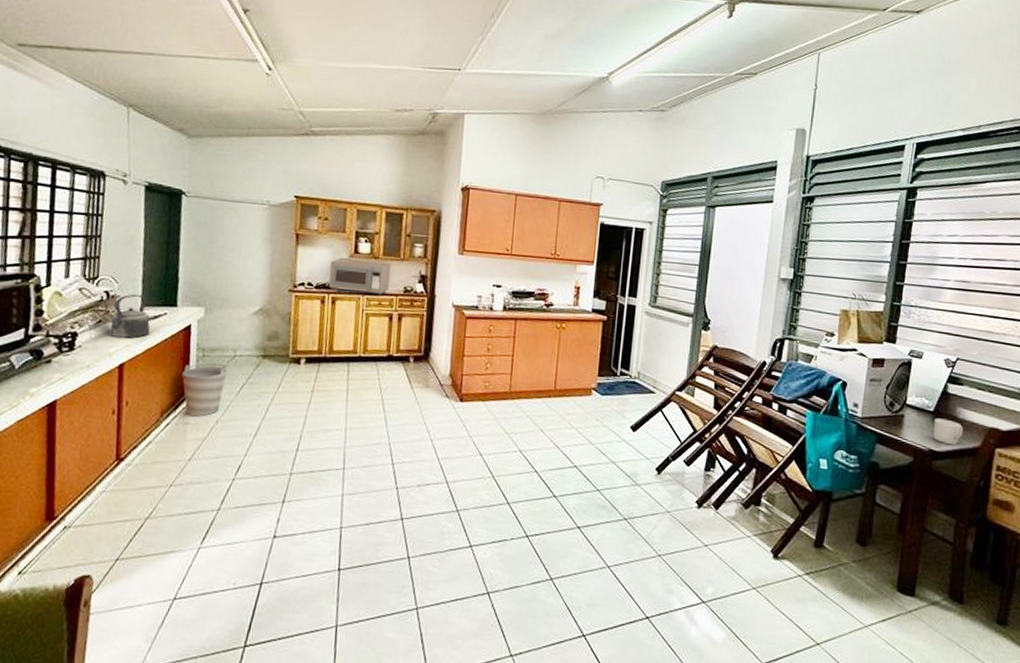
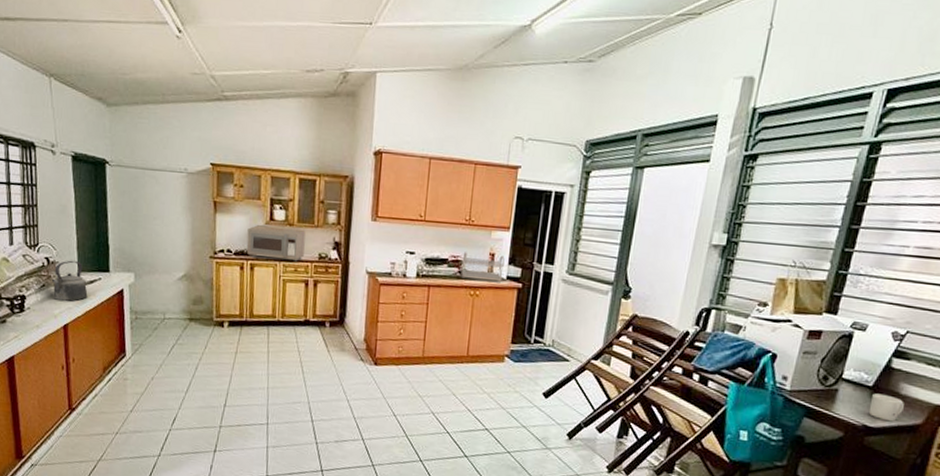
bucket: present [181,362,228,417] -> none [118,324,159,374]
dish rack: none [547,285,590,316] -> present [461,252,505,283]

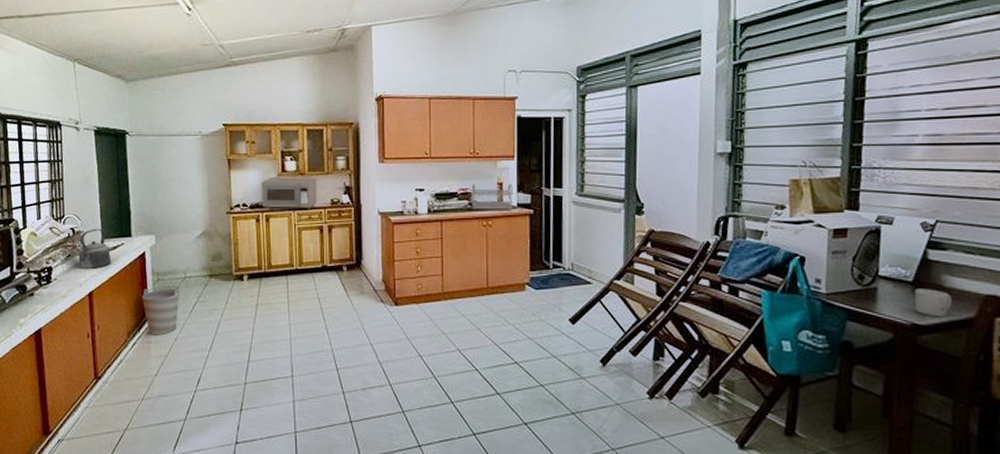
bucket: none [118,324,159,374] -> present [141,285,180,336]

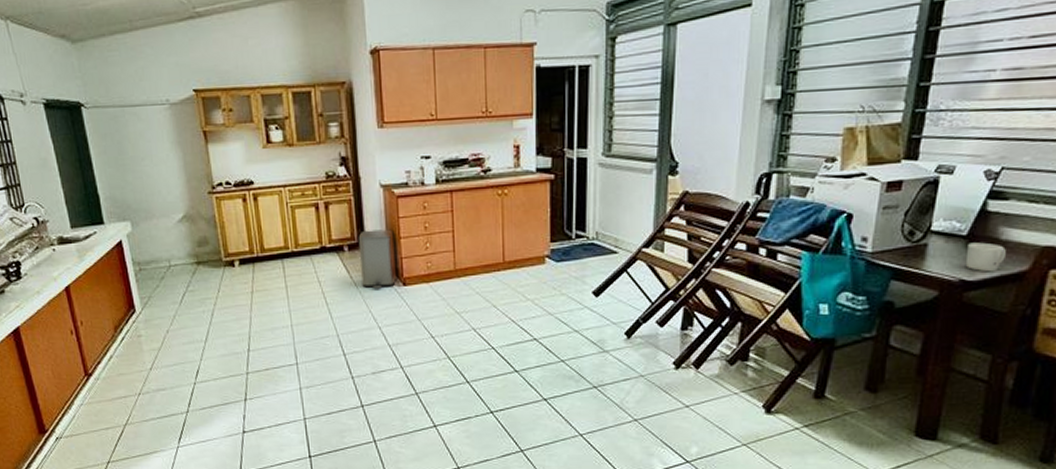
kettle: present [76,228,111,270] -> none [44,216,85,263]
bucket: present [141,285,180,336] -> none [124,275,167,329]
microwave: present [261,177,317,209] -> none [244,149,309,185]
pedal bin: none [356,252,389,307] -> present [358,229,396,289]
dish rack: present [471,184,513,211] -> none [484,146,532,178]

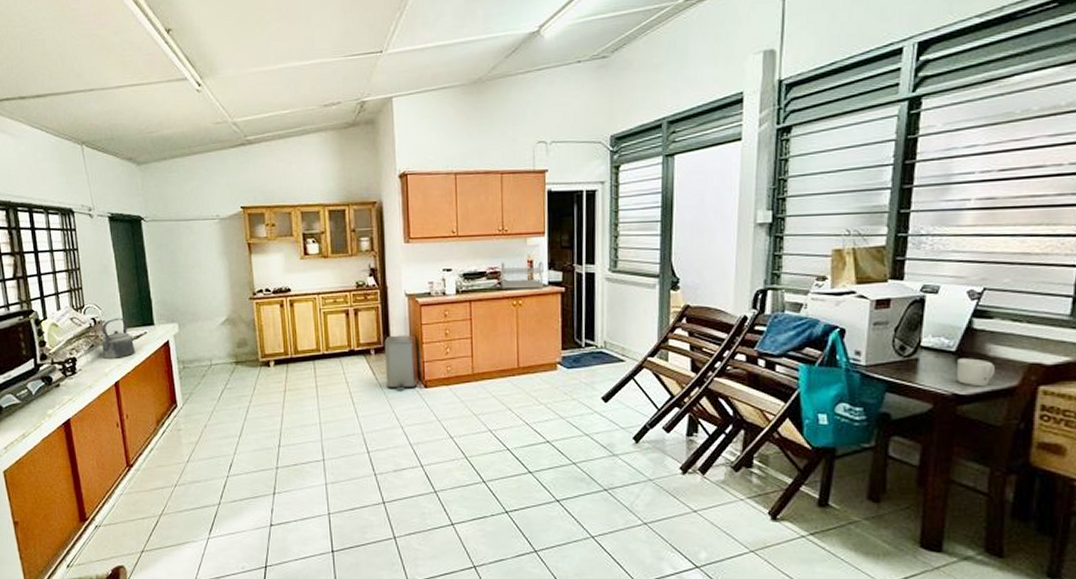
kettle: none [44,216,85,263] -> present [99,317,135,360]
dish rack: none [484,146,532,178] -> present [500,261,544,290]

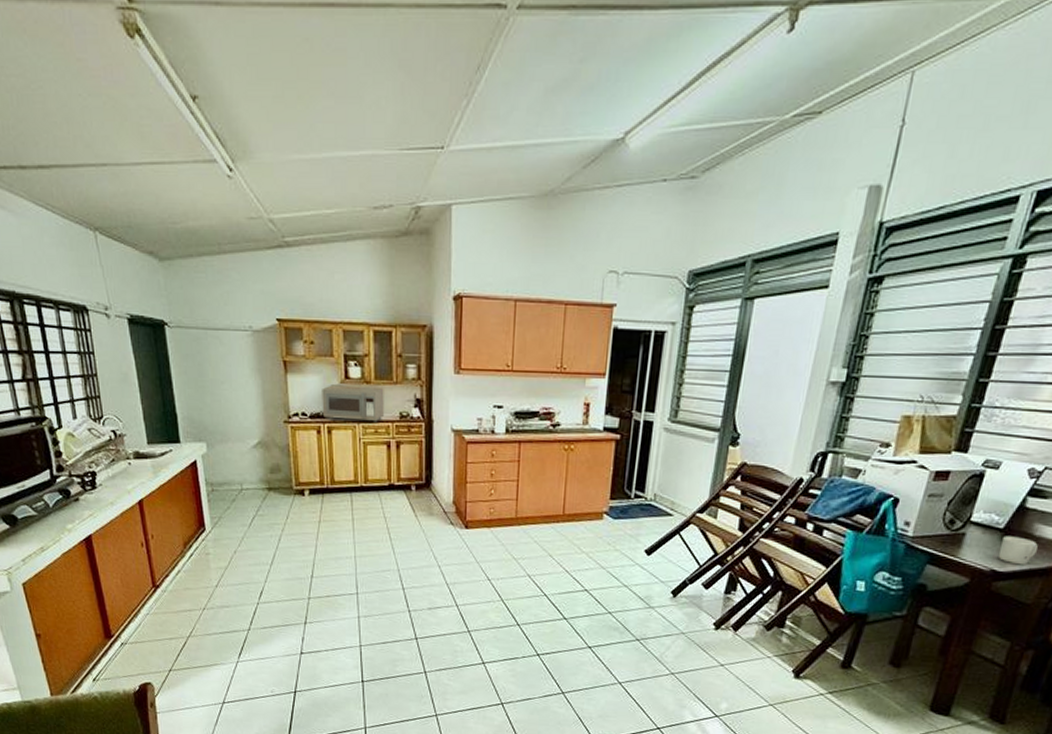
kettle: present [99,317,135,360] -> none [120,432,160,476]
microwave: none [283,260,341,293] -> present [322,385,384,422]
pedal bin: present [384,335,418,390] -> none [425,472,461,529]
dish rack: present [500,261,544,290] -> none [553,403,601,435]

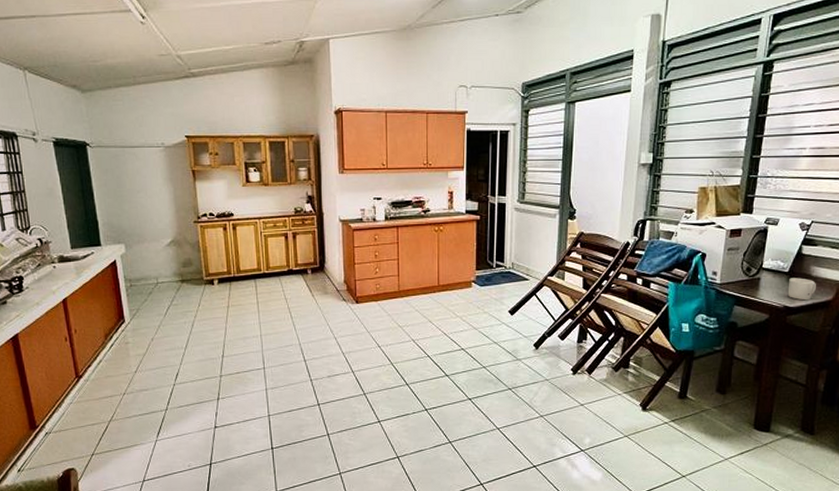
microwave: present [322,385,384,422] -> none [226,188,281,218]

